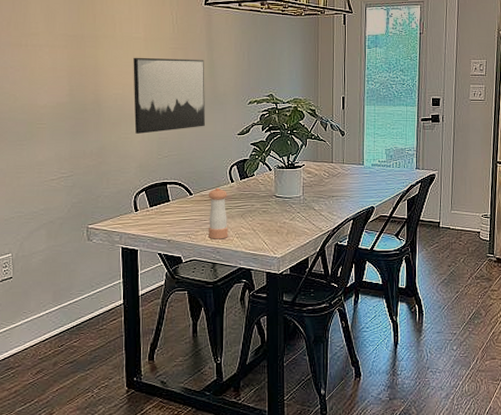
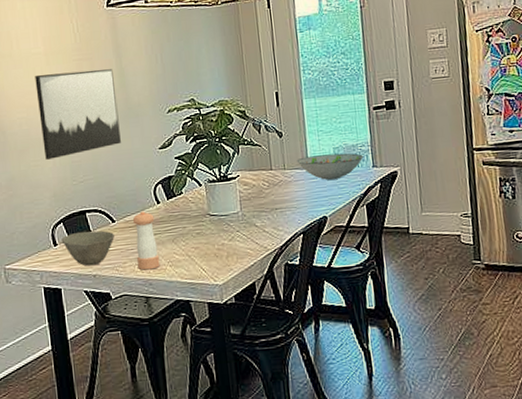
bowl: none [142,200,190,232] -> present [61,230,115,266]
decorative bowl: none [354,154,409,176] -> present [296,153,364,180]

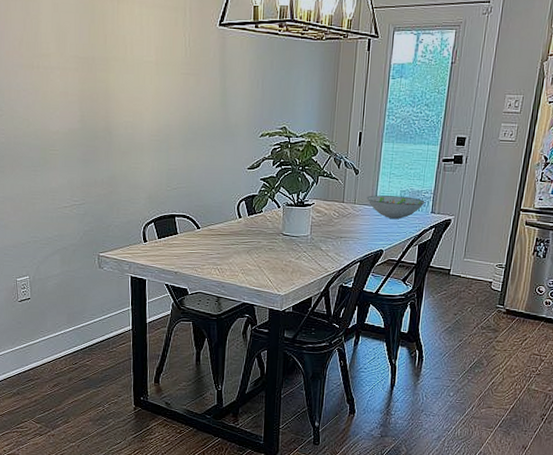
wall art: present [35,69,121,160] -> none [144,82,217,164]
bowl: present [61,230,115,266] -> none [151,233,197,264]
pepper shaker: present [132,211,160,270] -> none [214,222,235,274]

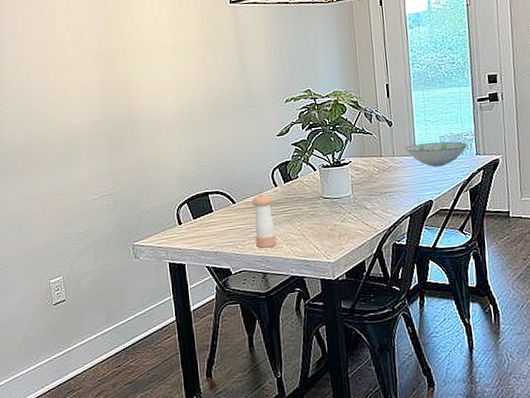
pepper shaker: none [214,222,235,274] -> present [251,193,277,248]

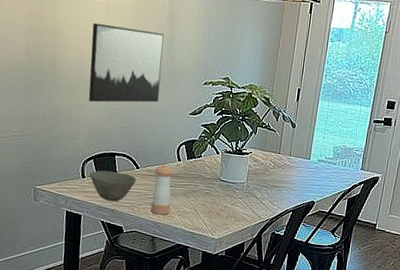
wall art: none [162,61,242,145] -> present [88,22,164,103]
bowl: none [186,211,235,244] -> present [89,170,136,202]
decorative bowl: present [405,141,468,166] -> none [301,149,356,173]

